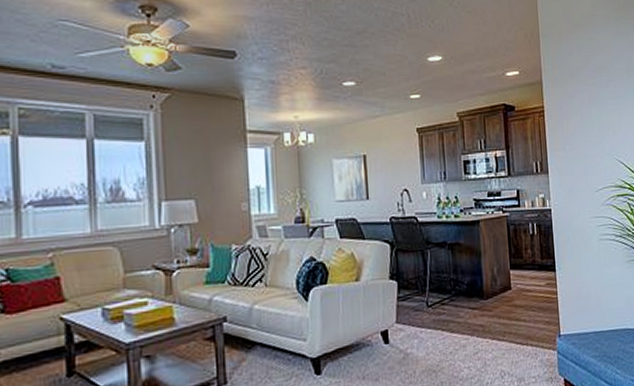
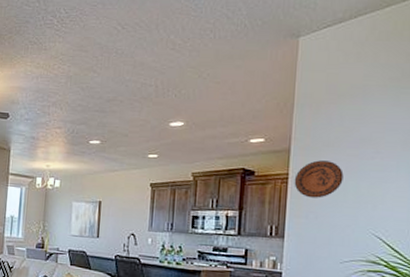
decorative plate: none [549,91,588,129] -> present [294,160,344,198]

